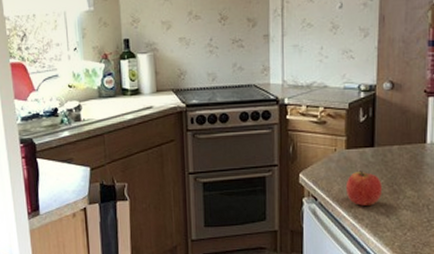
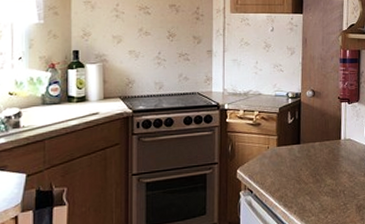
apple: present [345,170,382,206] -> none [277,164,307,195]

